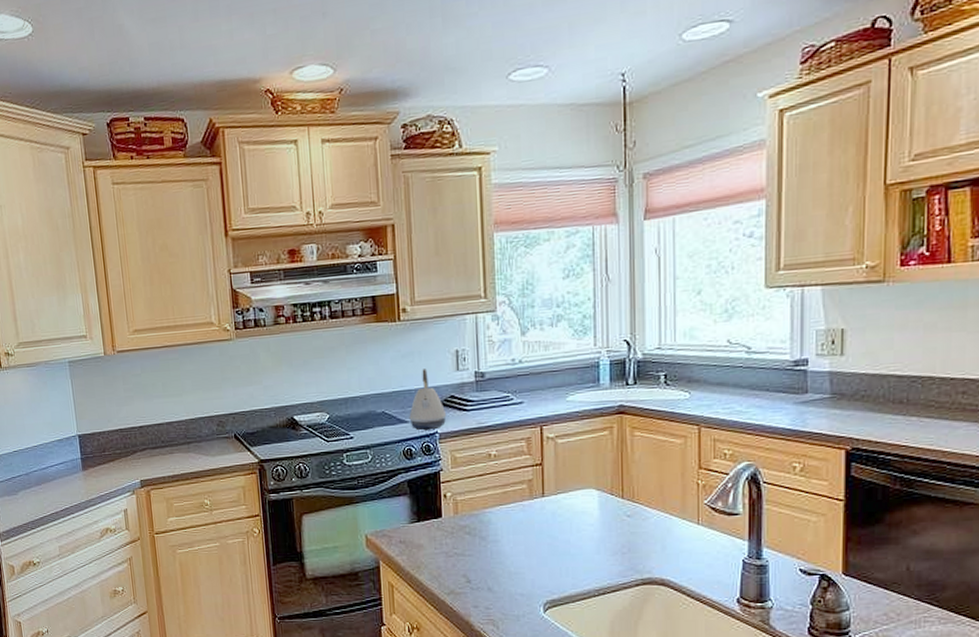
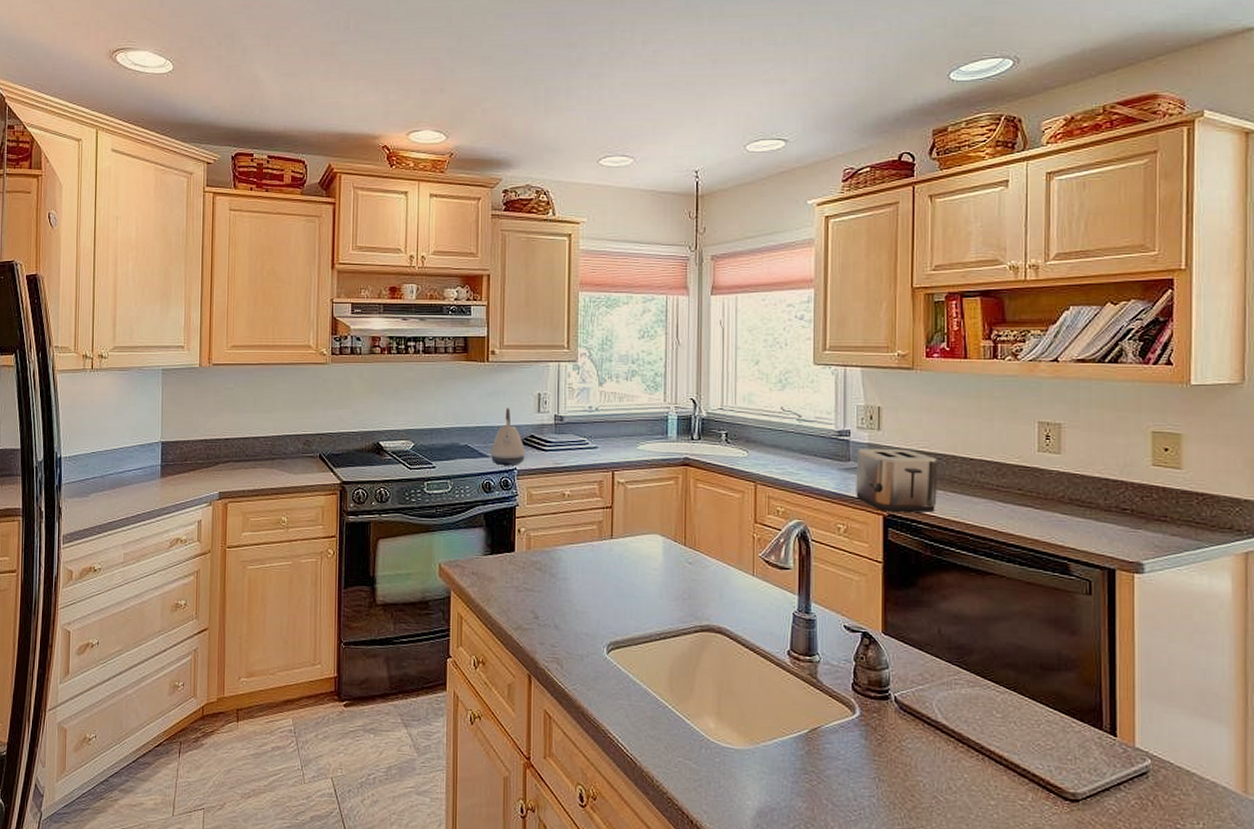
toaster: none [814,374,912,445] -> present [856,448,938,513]

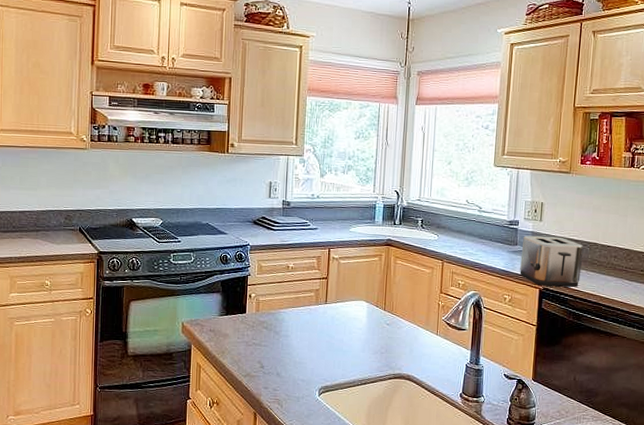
kettle: present [490,408,526,465] -> none [228,193,258,242]

